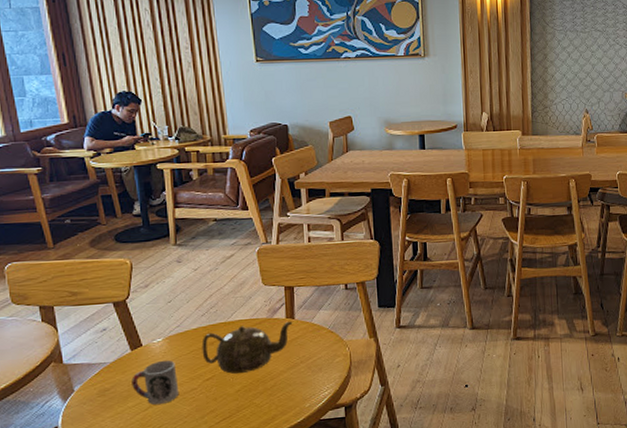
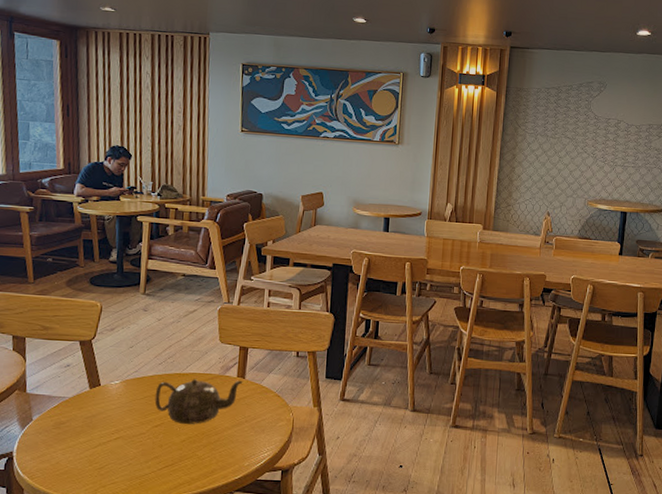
cup: present [132,359,180,406] -> none [86,402,129,444]

